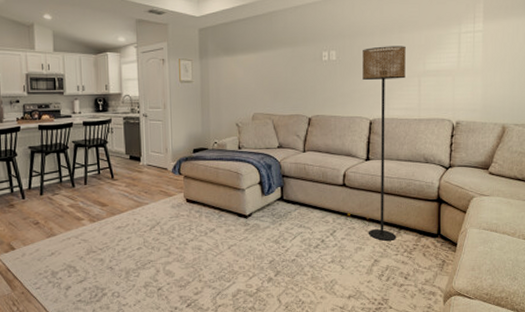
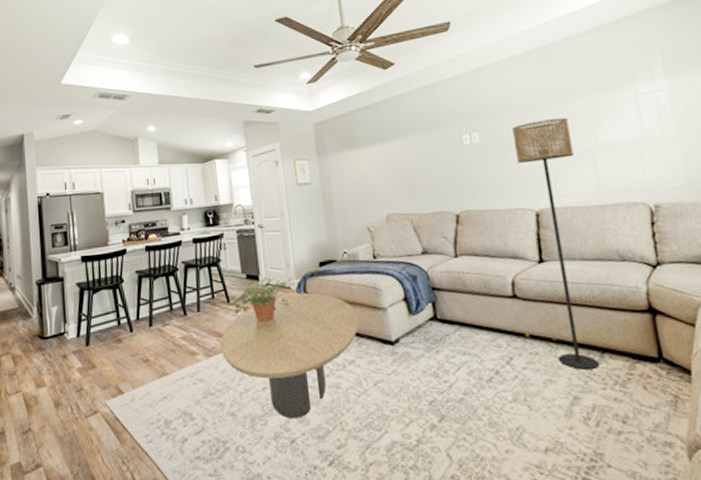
coffee table: none [103,173,222,272] -> present [220,292,359,419]
potted plant: none [113,159,171,196] -> present [228,277,294,322]

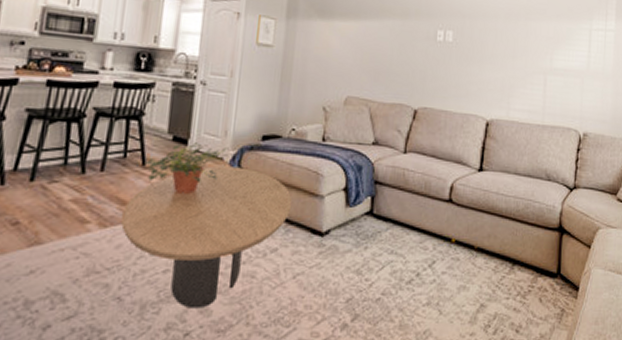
floor lamp: present [512,117,600,370] -> none [475,32,532,279]

